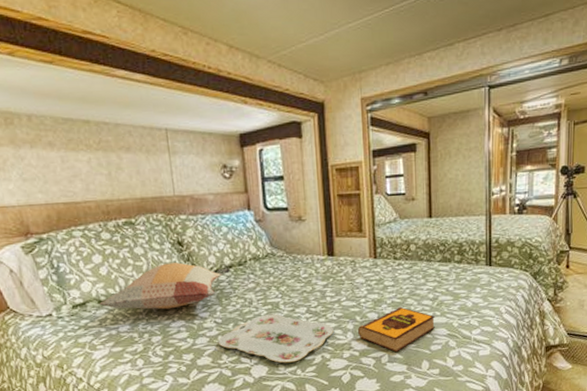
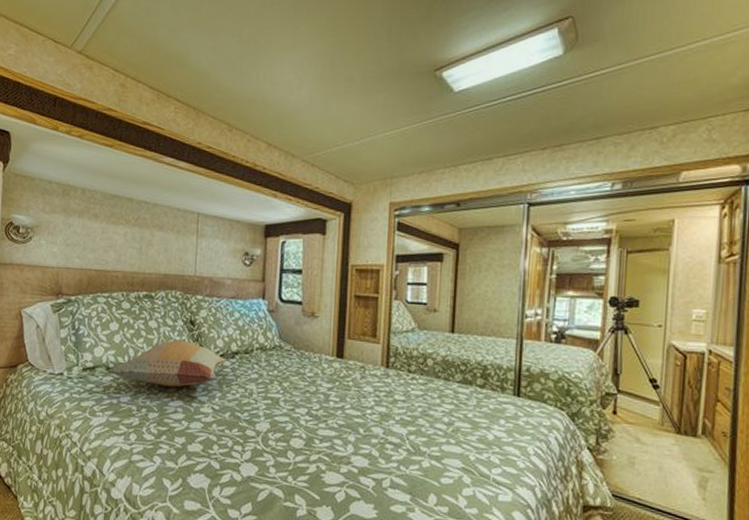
serving tray: present [218,314,334,363] -> none [211,409,333,467]
hardback book: present [357,306,435,353] -> none [358,425,448,478]

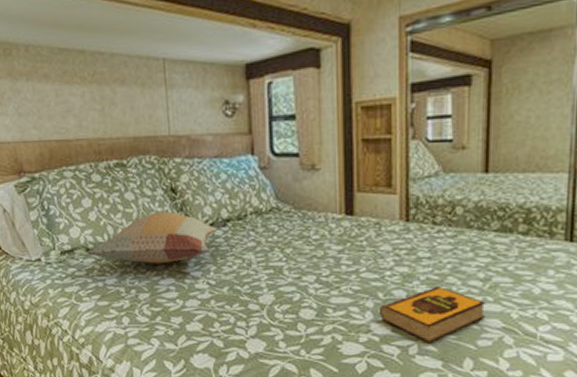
hardback book: none [358,425,448,478] -> present [378,285,485,344]

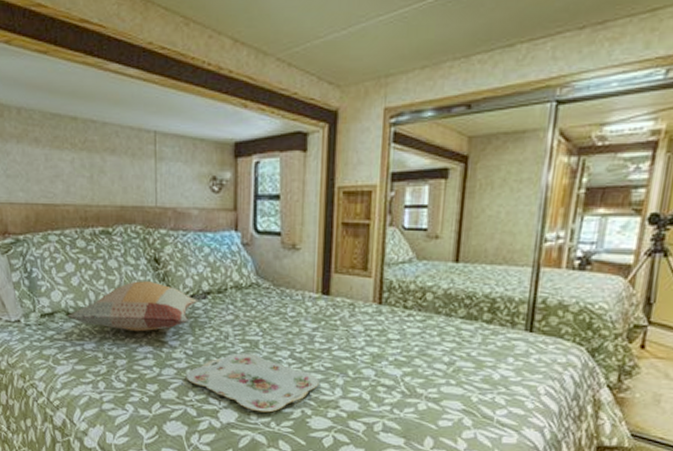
serving tray: none [210,280,348,341] -> present [186,353,319,413]
hardback book: present [378,285,485,344] -> none [347,366,448,422]

